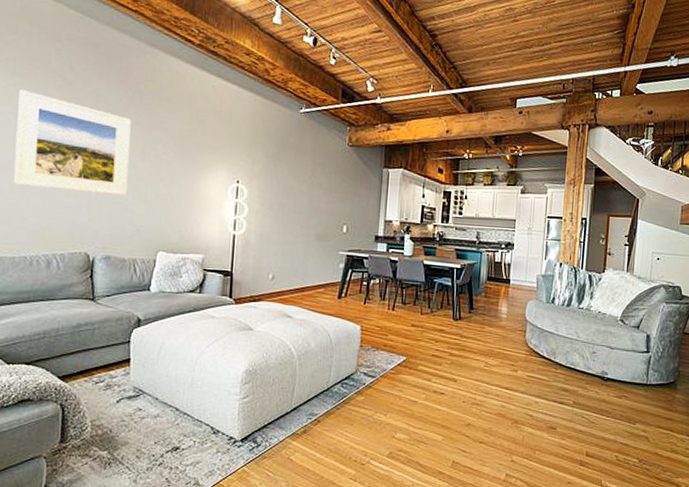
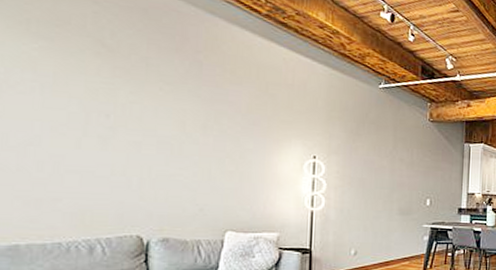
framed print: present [13,90,131,196] -> none [41,55,189,174]

